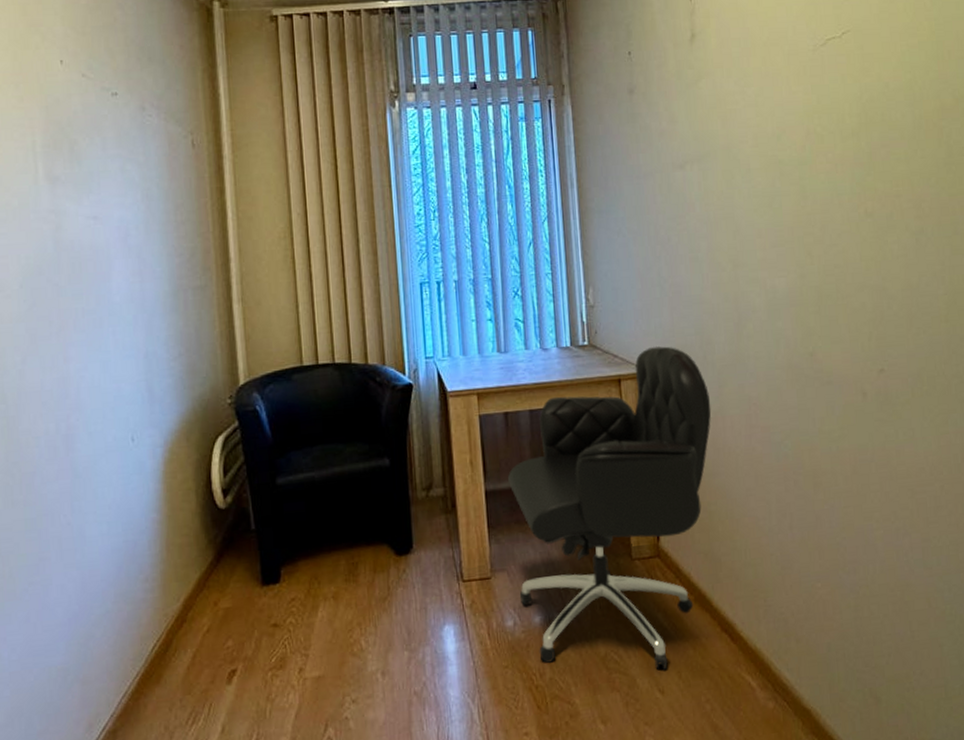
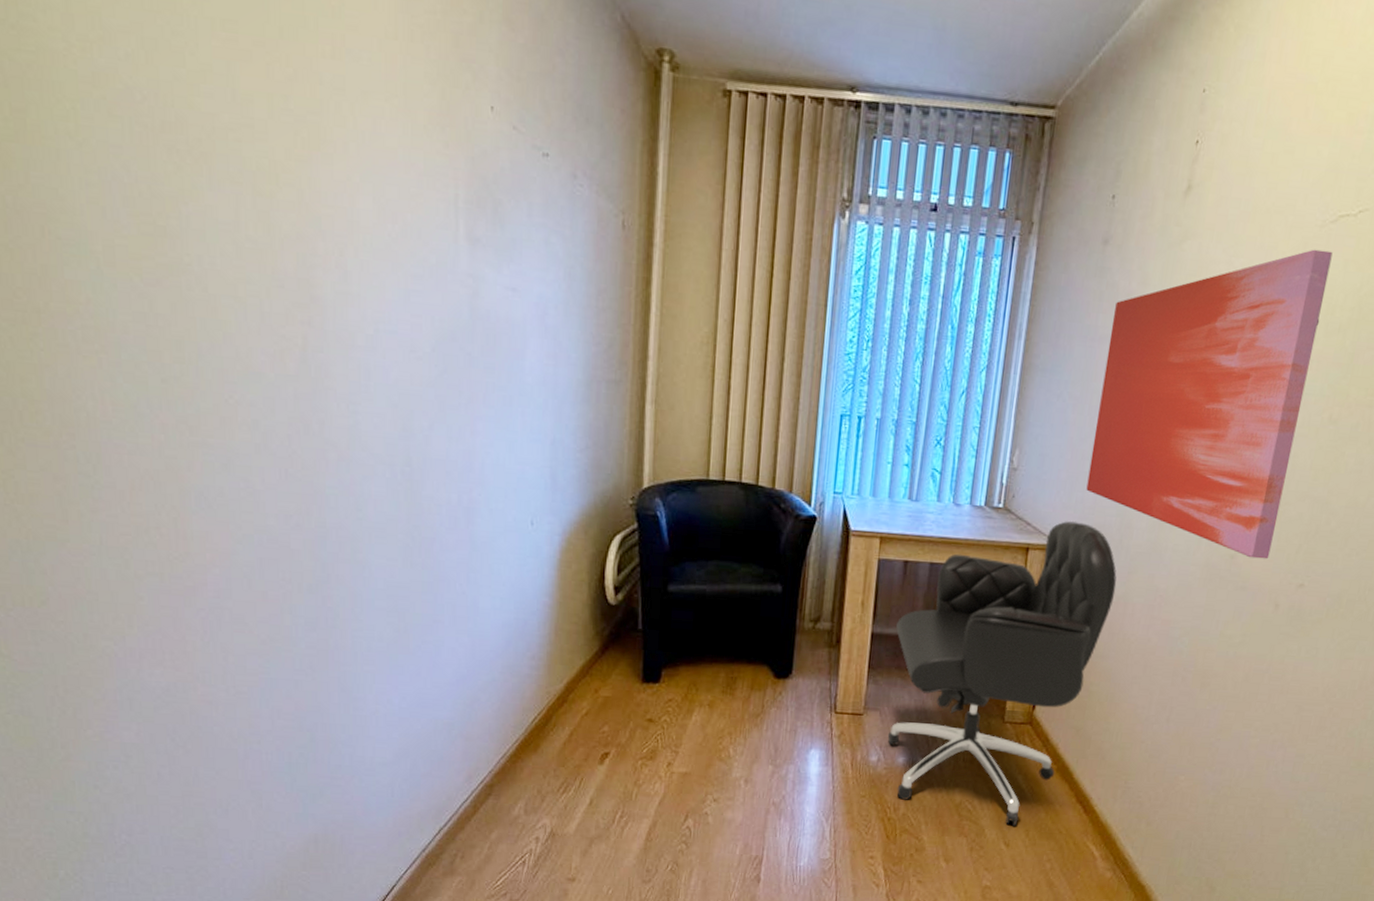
wall art: none [652,69,845,353] -> present [1086,249,1333,559]

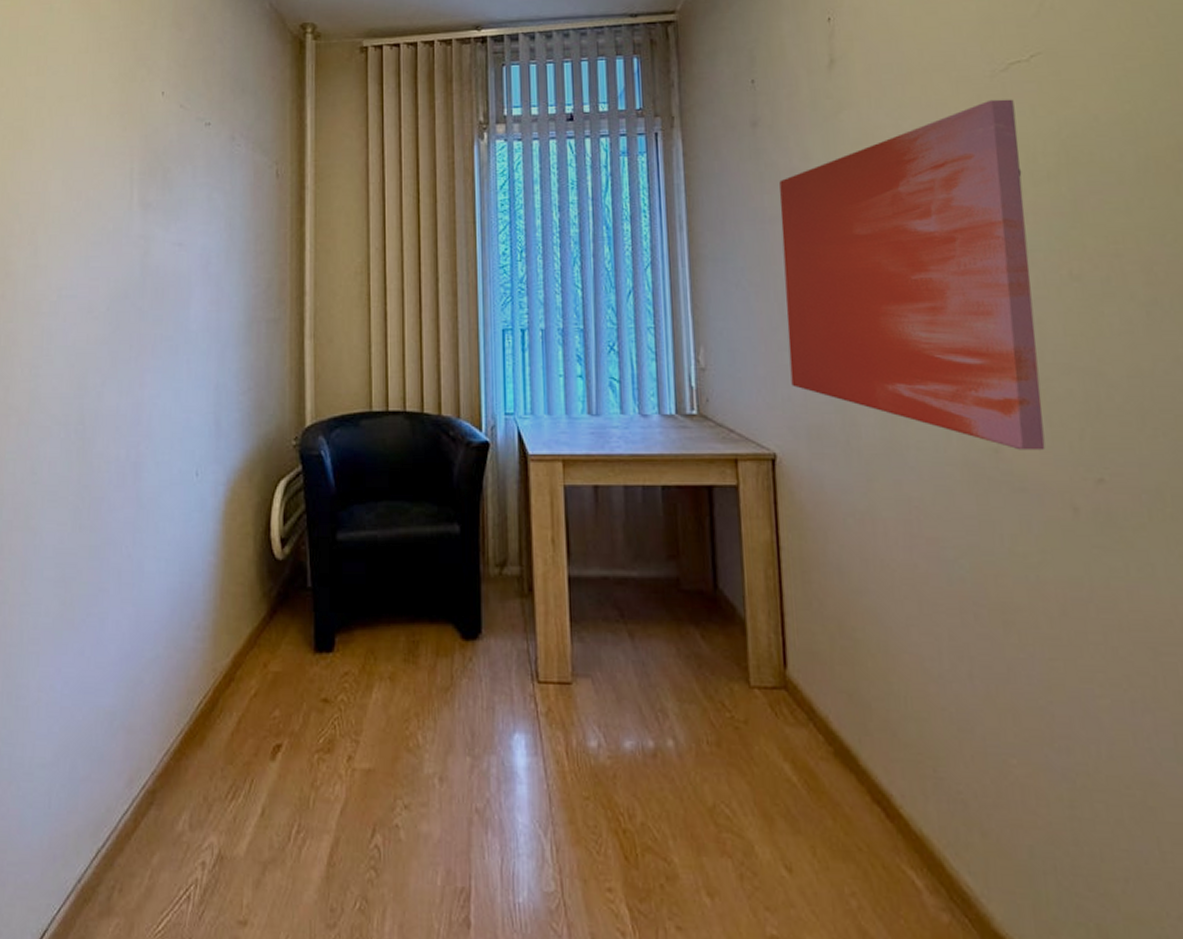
office chair: present [887,520,1117,826] -> none [595,422,857,840]

